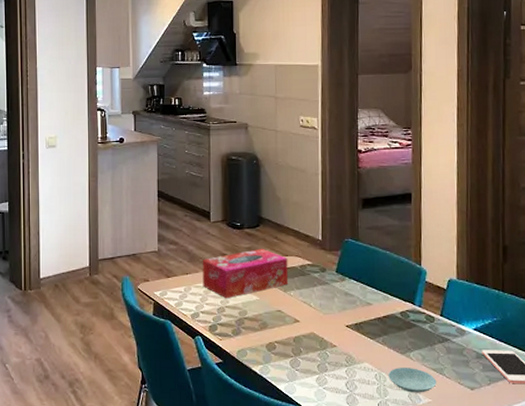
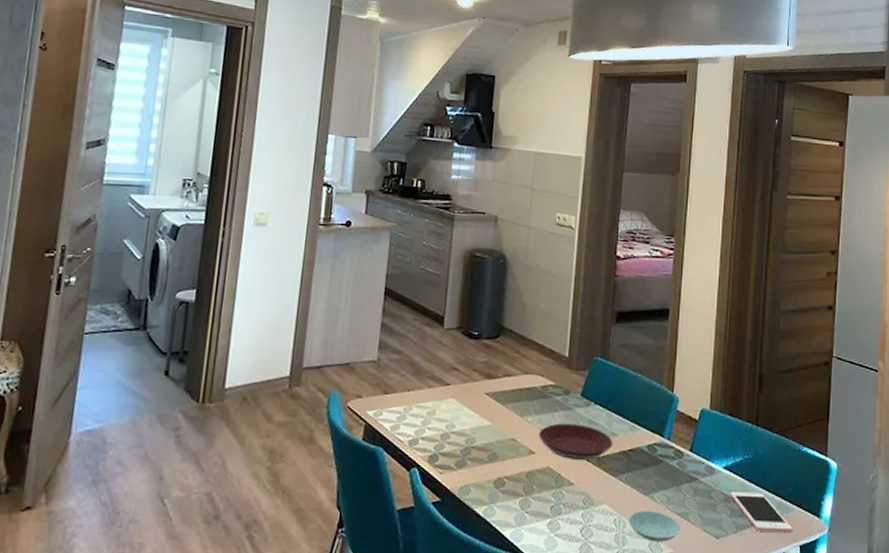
tissue box: present [202,248,289,299] -> none [426,363,529,423]
plate: none [301,296,369,326] -> present [539,423,613,460]

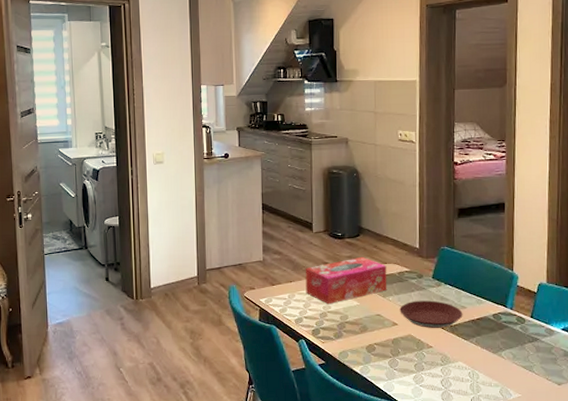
tissue box: none [426,363,529,423] -> present [305,256,387,305]
saucer: present [628,511,681,542] -> none [481,366,526,389]

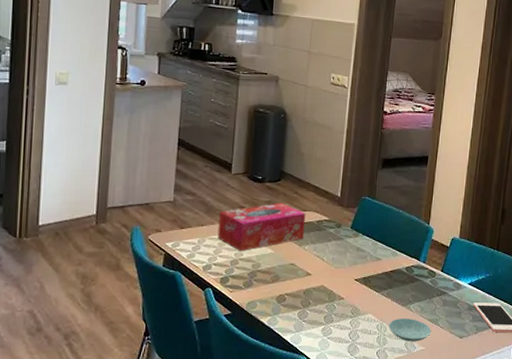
plate: present [400,300,463,328] -> none [314,250,377,279]
saucer: none [481,366,526,389] -> present [389,318,431,342]

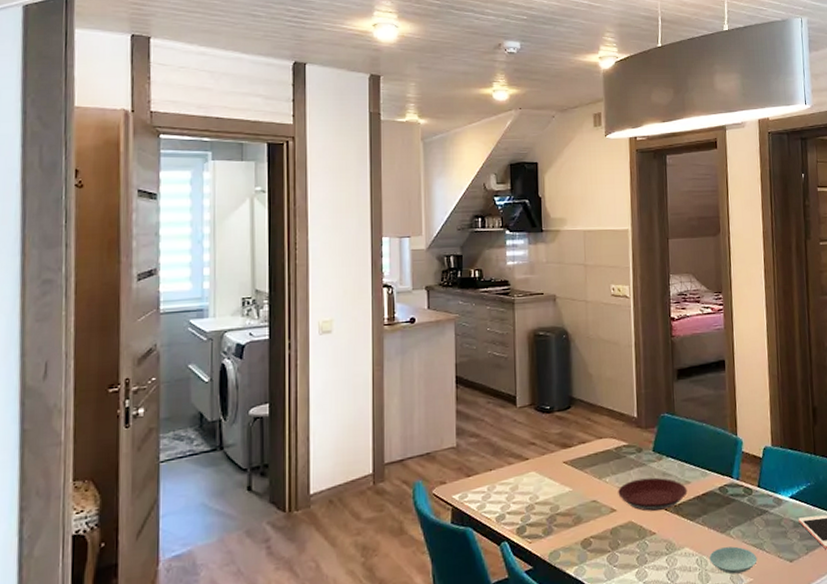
tissue box: present [217,202,306,252] -> none [508,432,604,494]
plate: none [314,250,377,279] -> present [618,477,688,511]

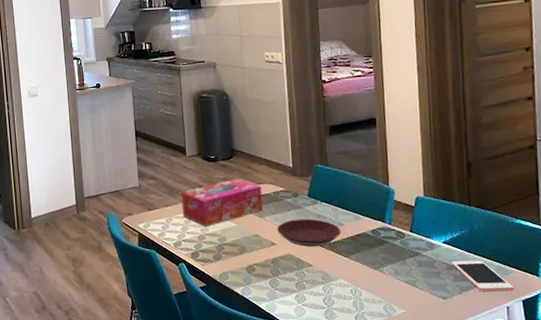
tissue box: none [508,432,604,494] -> present [181,178,264,227]
saucer: present [709,546,757,575] -> none [363,281,410,305]

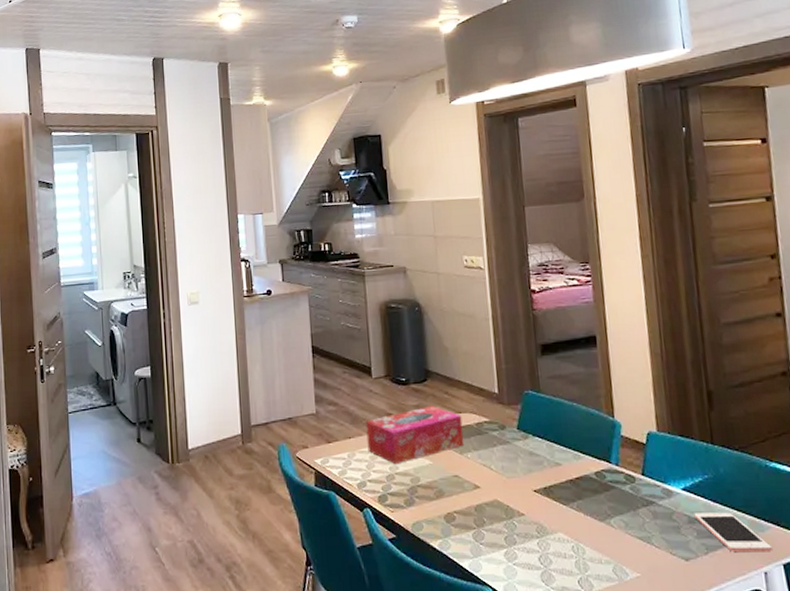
plate: present [277,218,341,247] -> none [481,456,559,491]

